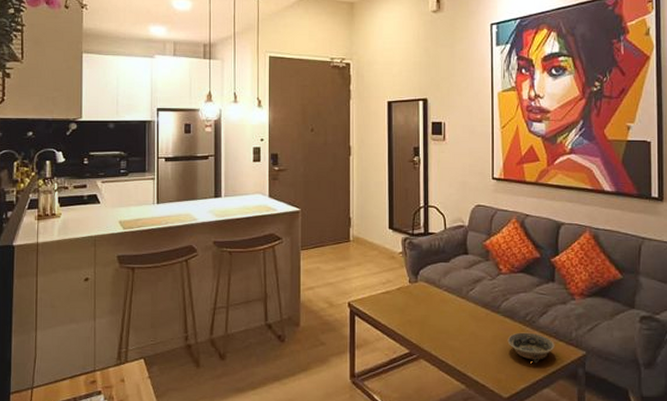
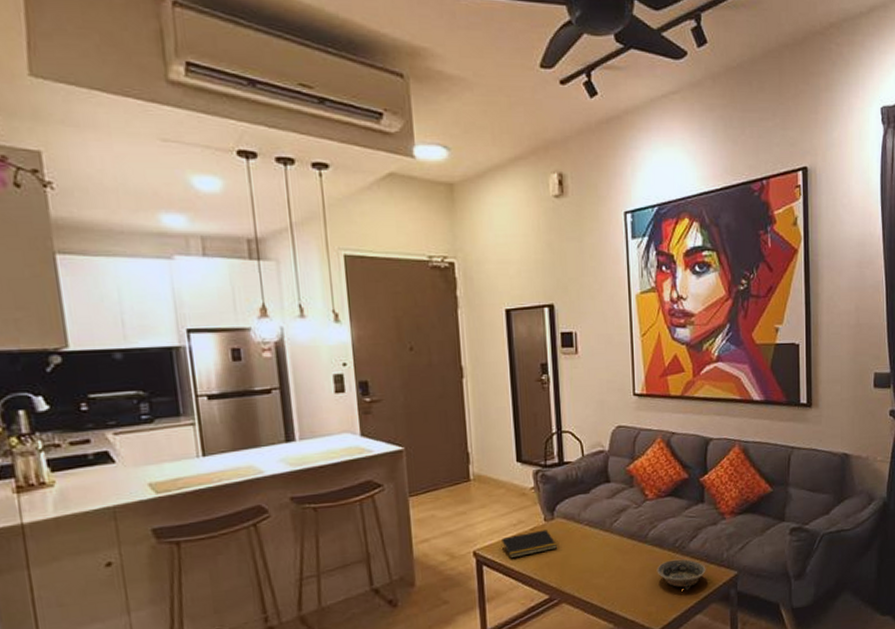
notepad: none [371,290,420,313] -> present [501,530,558,559]

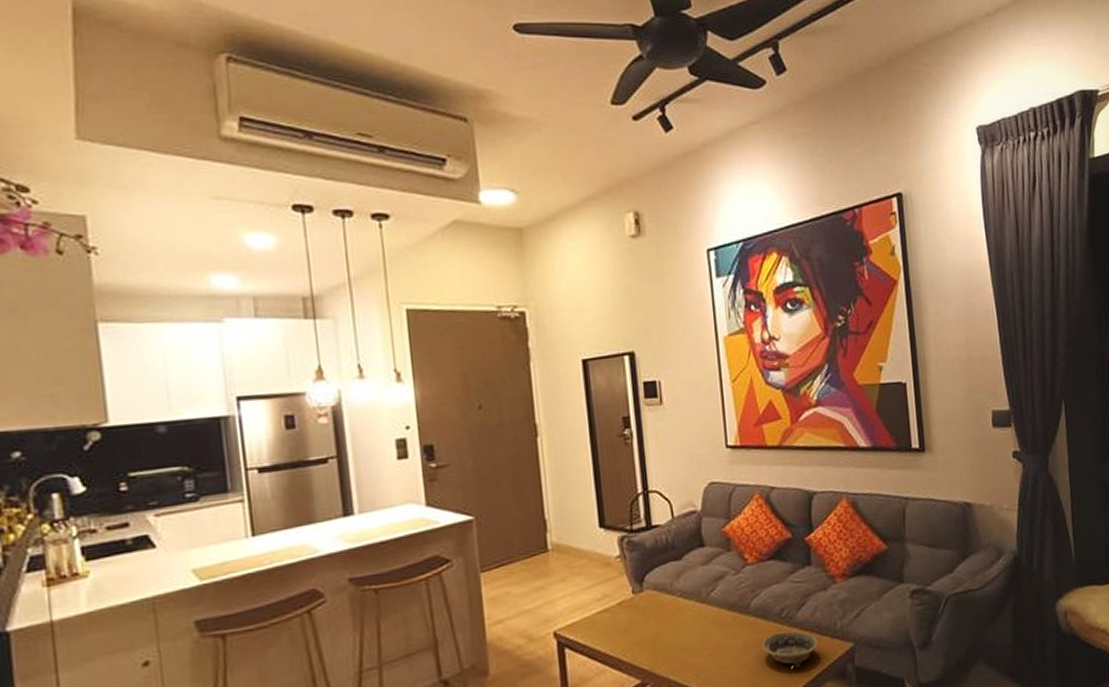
notepad: present [501,530,558,559] -> none [584,603,649,639]

